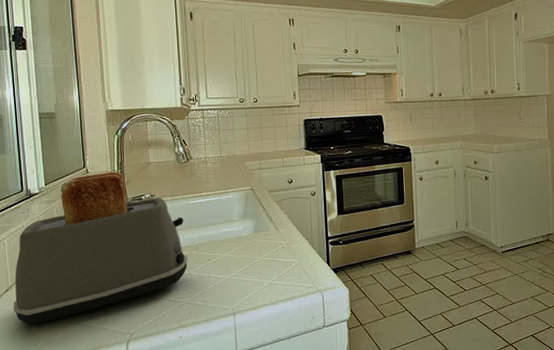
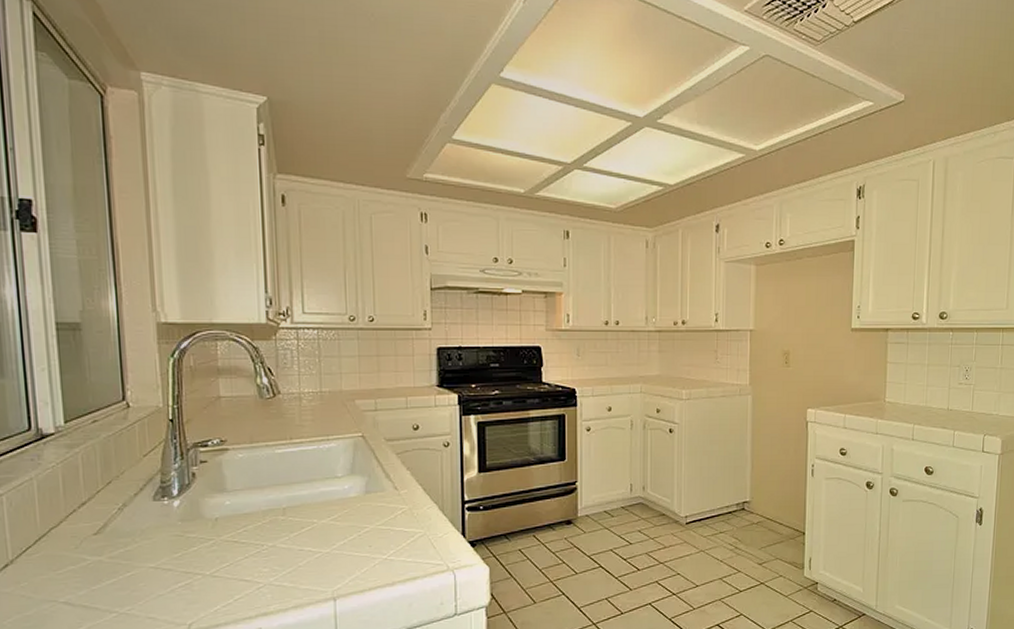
toaster: present [13,171,188,325] -> none [15,407,272,613]

